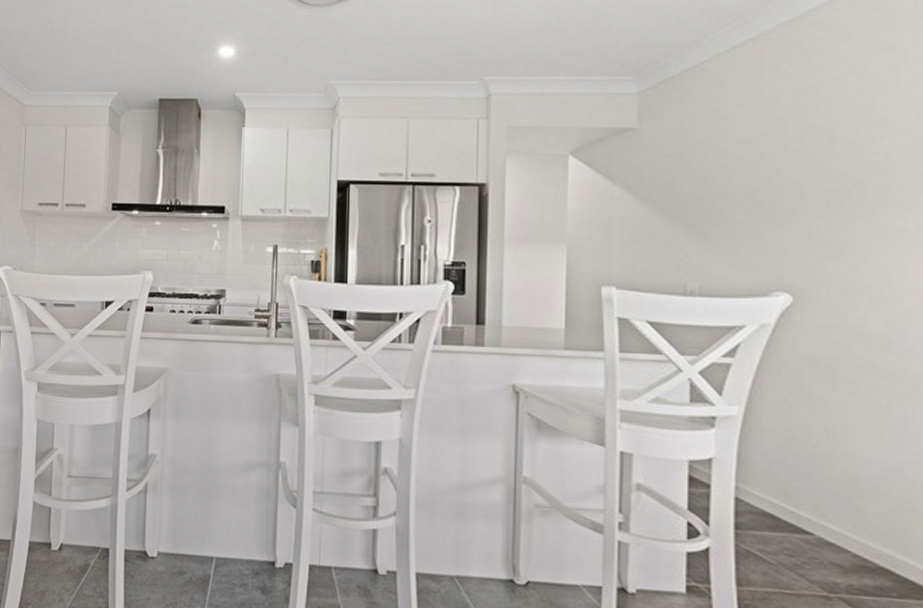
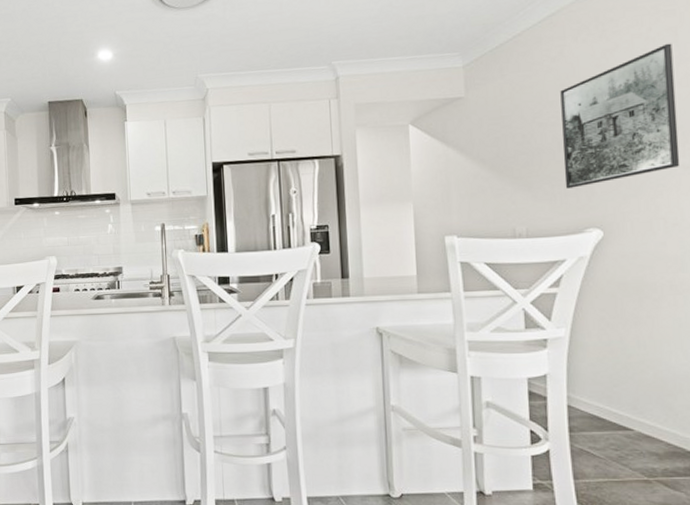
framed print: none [750,83,893,243] -> present [560,43,680,189]

